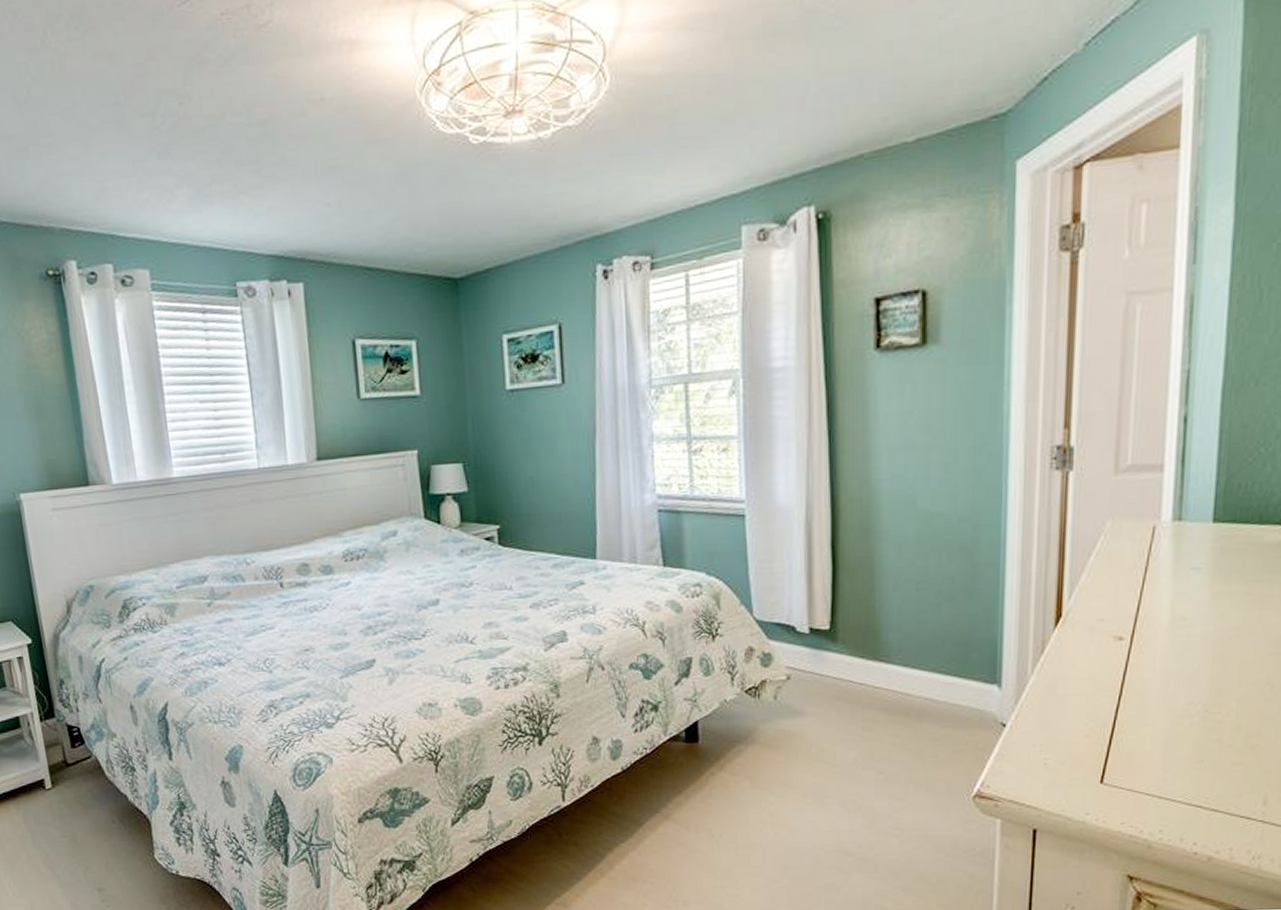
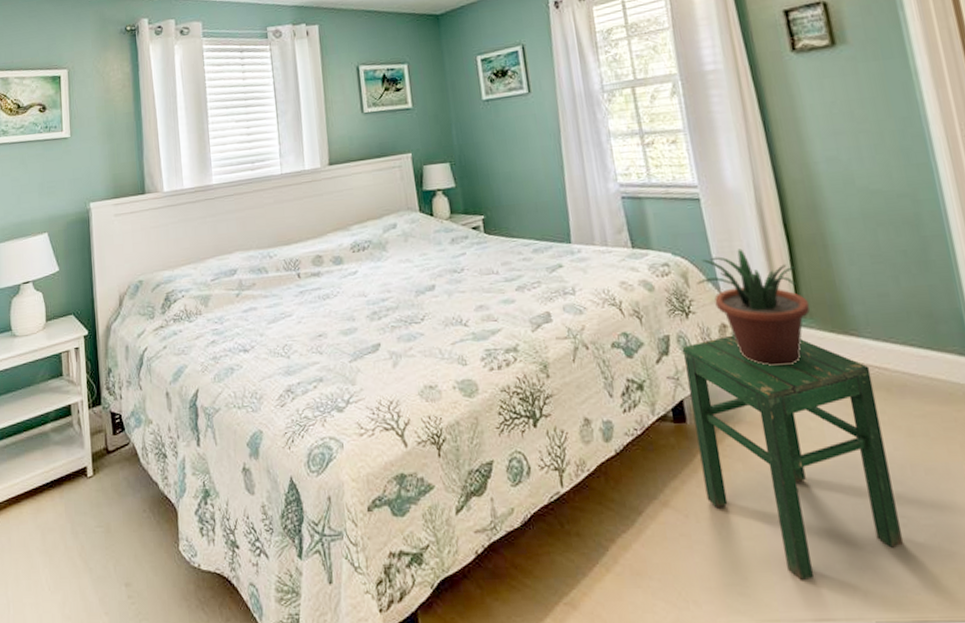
stool: none [705,658,893,884] -> present [683,335,904,581]
potted plant: none [729,570,843,691] -> present [697,249,810,367]

